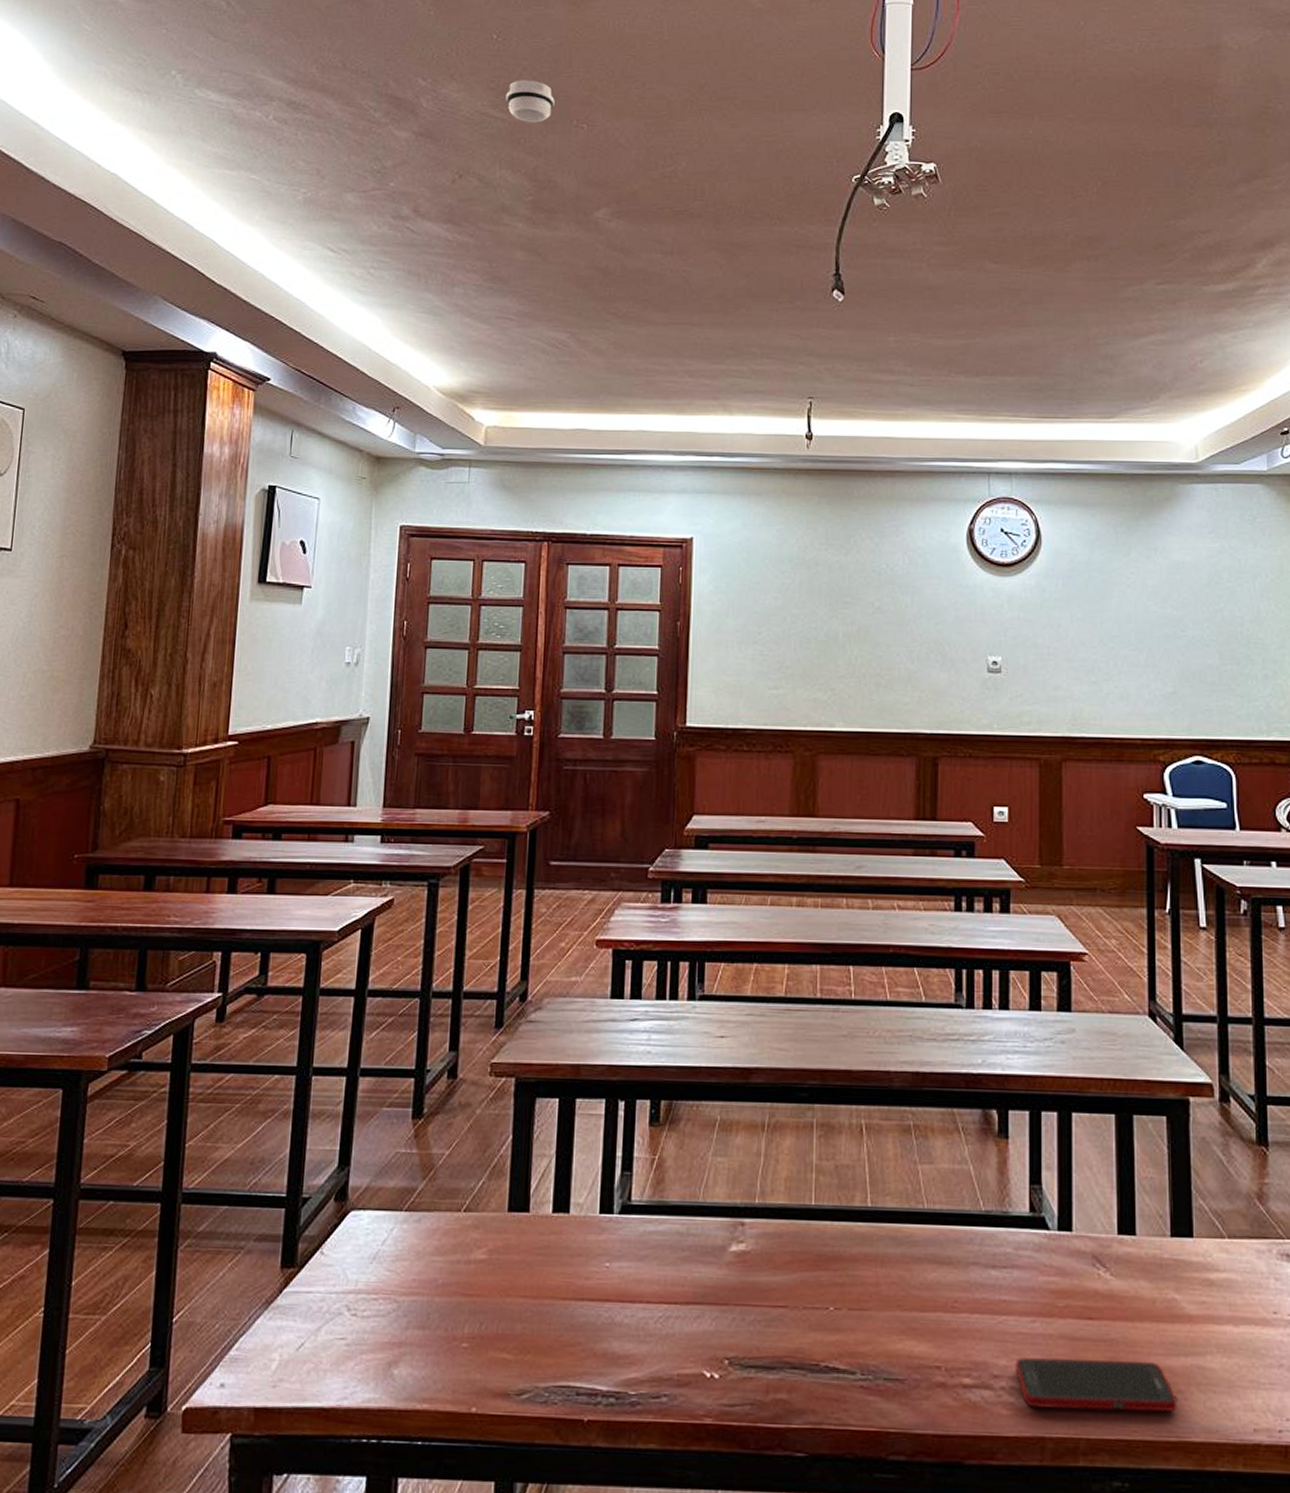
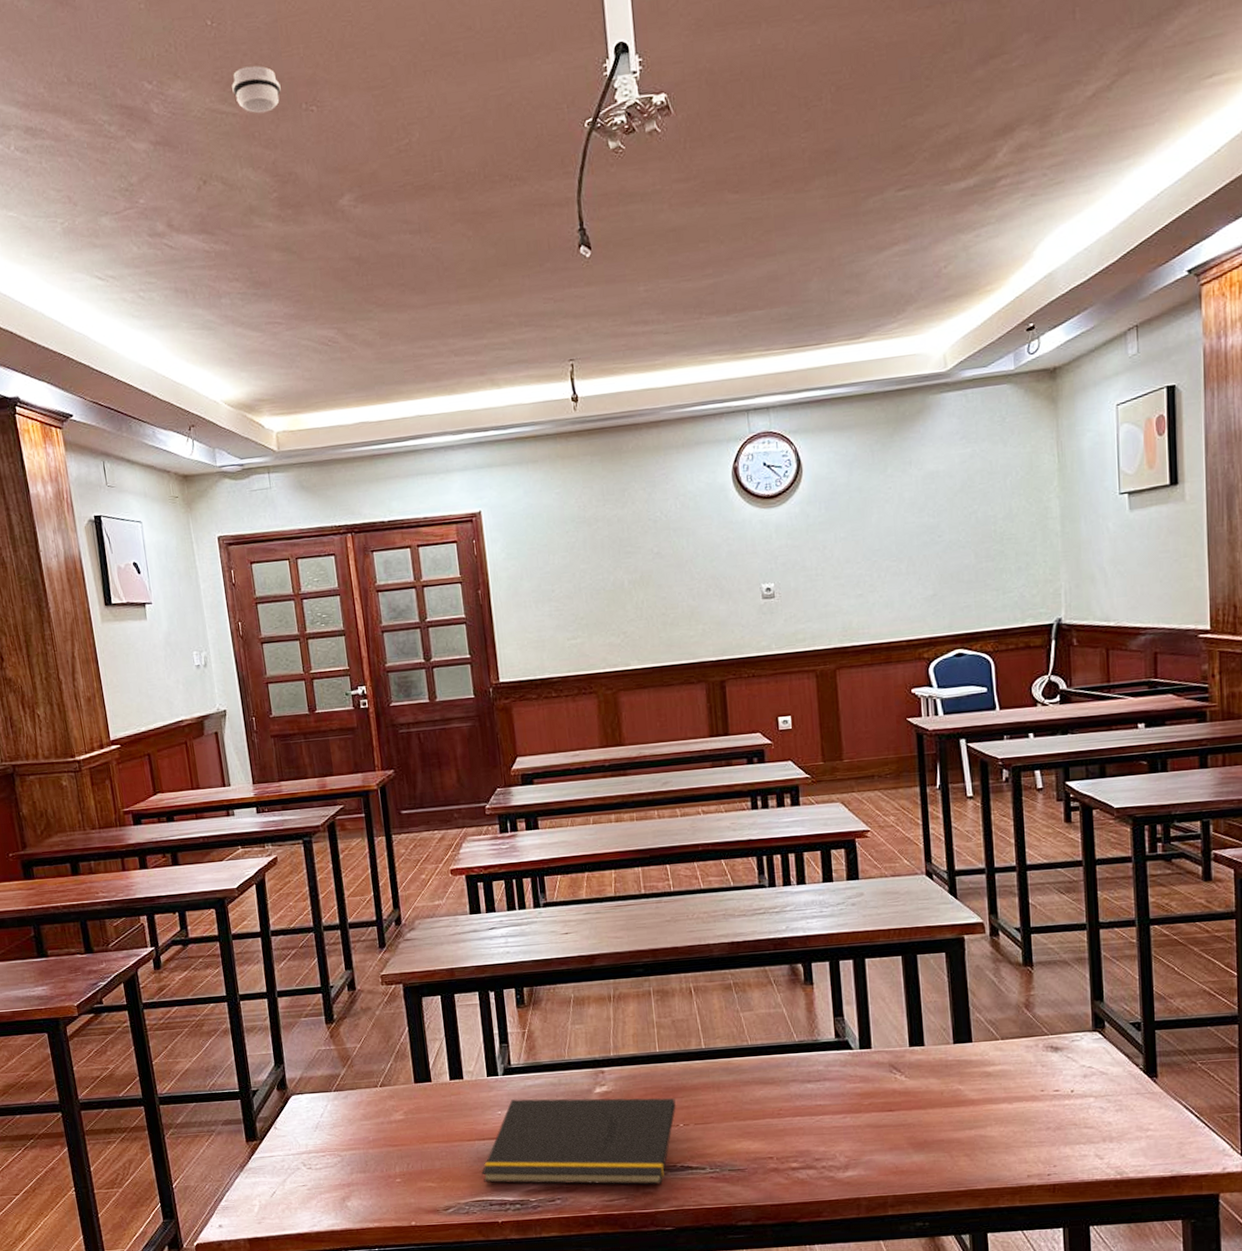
notepad: none [573,1248,829,1389] -> present [482,1097,677,1185]
cell phone: present [1015,1357,1177,1412] -> none [832,1136,965,1178]

